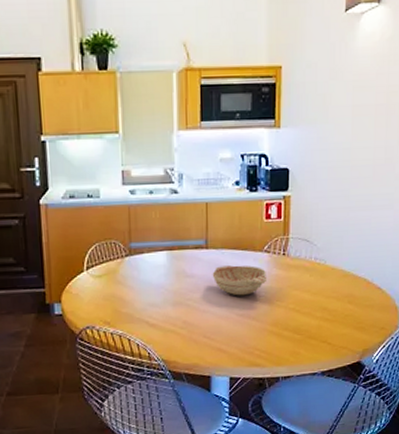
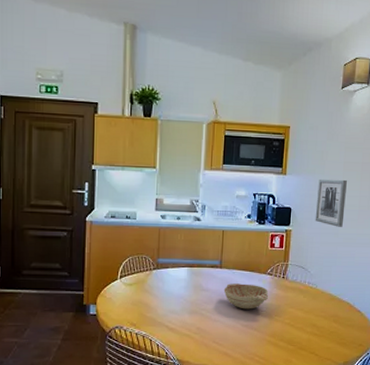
wall art: none [319,127,357,188] -> present [315,179,347,227]

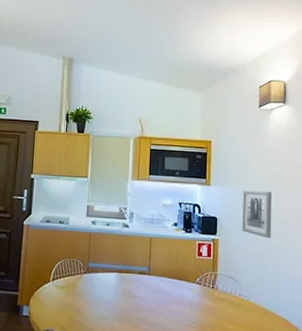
decorative bowl: present [223,283,269,310] -> none [152,291,199,320]

